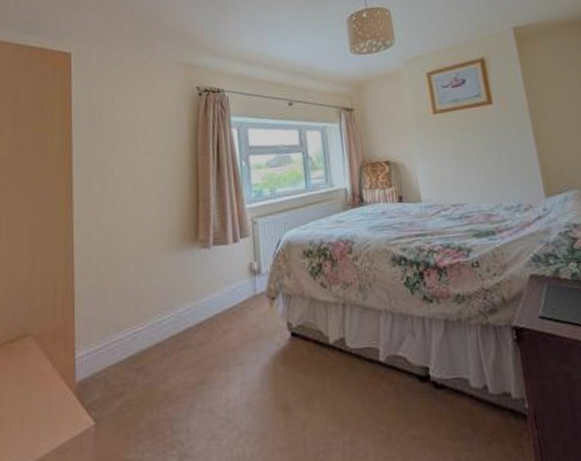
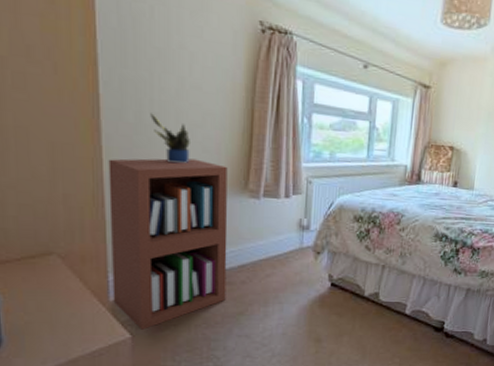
bookshelf: none [78,218,186,414] -> present [108,158,228,330]
potted plant: none [112,183,146,226] -> present [150,113,190,164]

